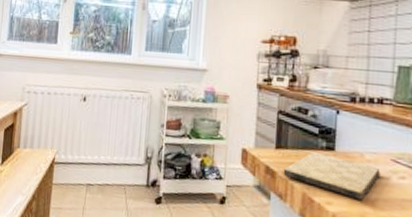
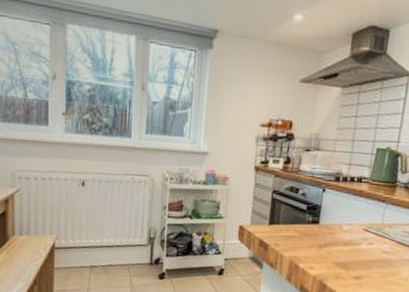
cutting board: present [283,151,381,200] -> none [274,225,354,264]

